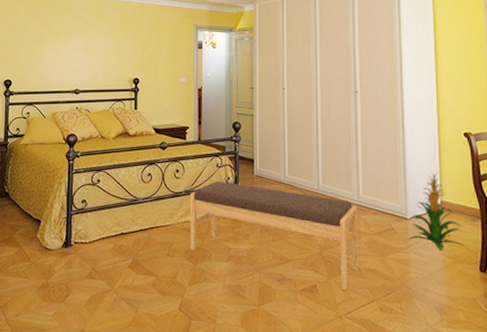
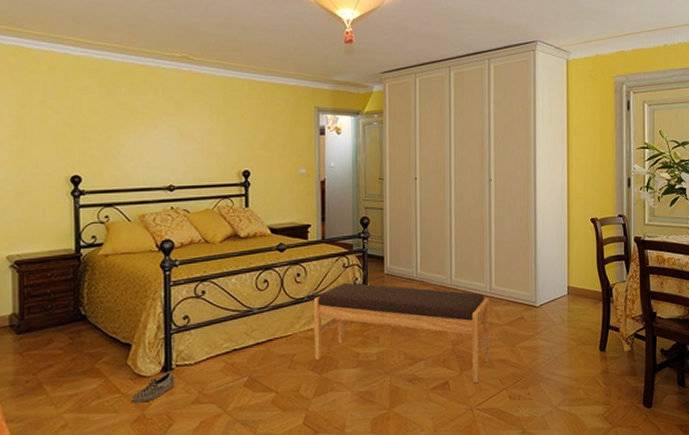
shoe: none [39,247,73,272] -> present [132,371,175,403]
indoor plant: present [408,172,464,251] -> none [537,259,587,335]

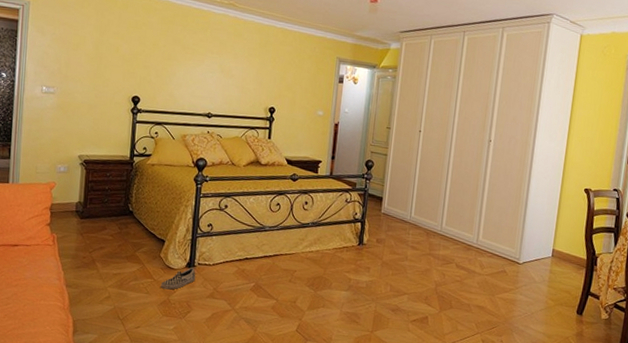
bench: present [313,282,490,384] -> none [312,215,476,324]

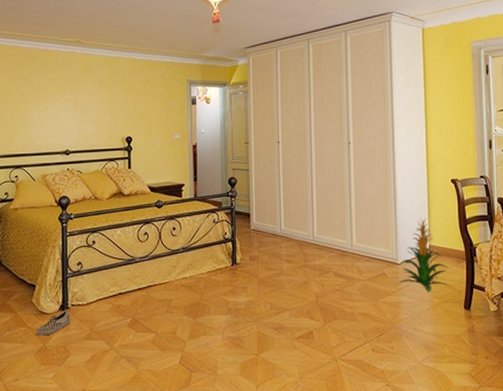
indoor plant: none [517,222,568,294] -> present [399,218,450,293]

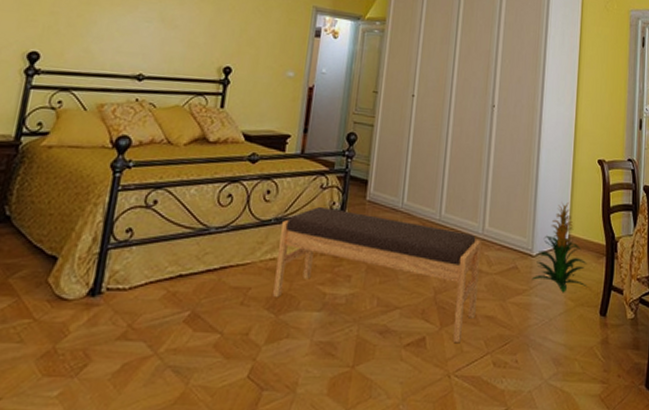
shoe: present [36,310,71,336] -> none [44,296,102,333]
bench: none [187,236,353,335] -> present [273,206,482,344]

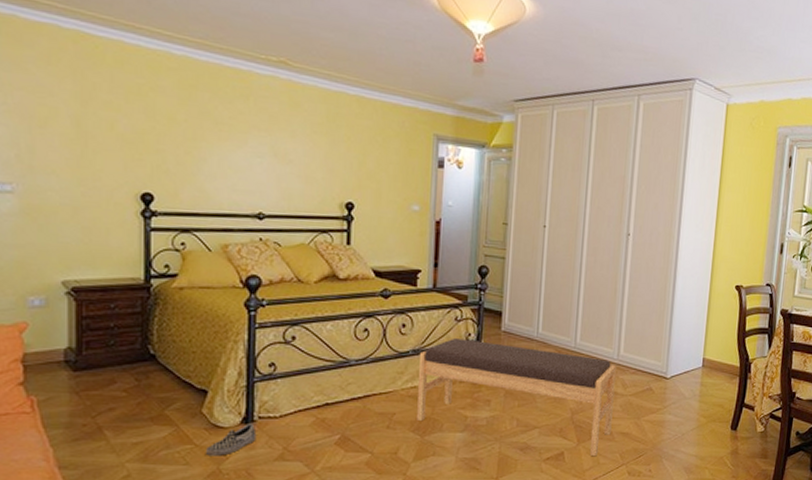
shoe: none [44,296,102,333] -> present [206,424,257,456]
indoor plant: present [531,202,587,293] -> none [665,327,720,411]

